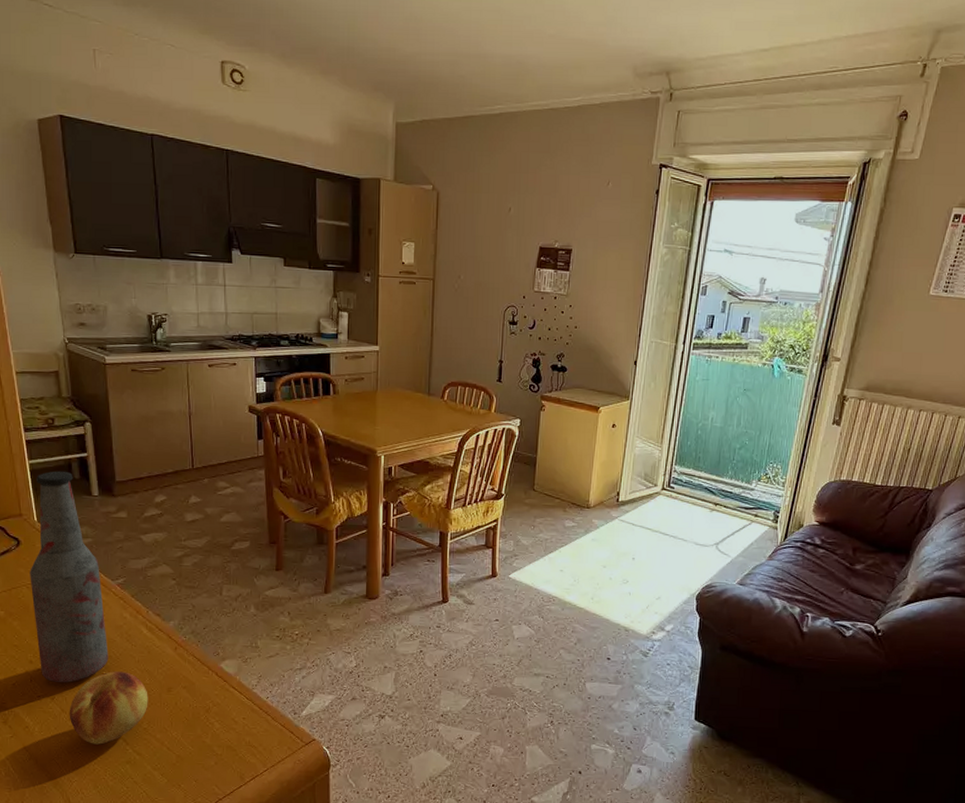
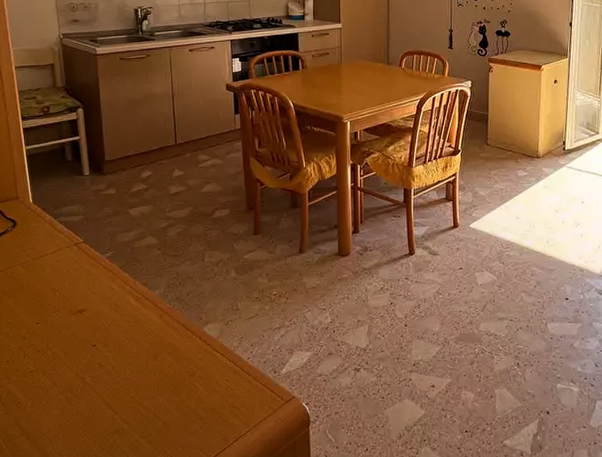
bottle: present [30,471,109,683] -> none [25,154,98,356]
fruit: present [69,671,148,745] -> none [60,342,136,416]

